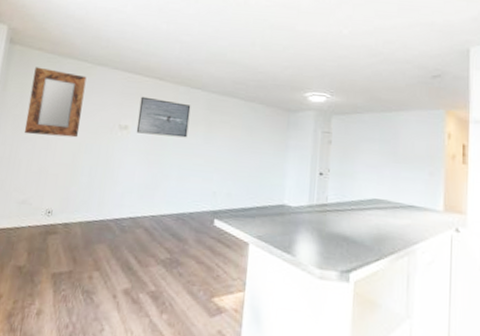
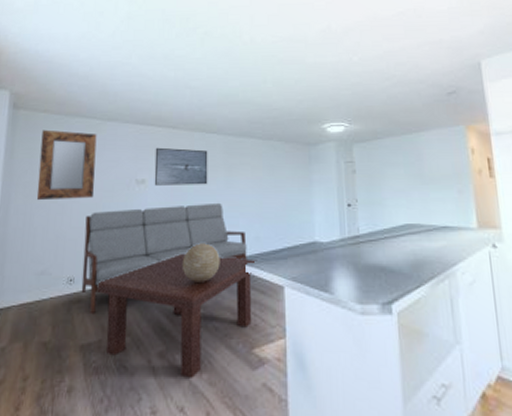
sofa: none [57,151,218,247] -> present [81,202,247,315]
coffee table: none [72,200,227,317] -> present [97,254,257,378]
decorative sphere: none [154,192,192,230] -> present [181,243,220,282]

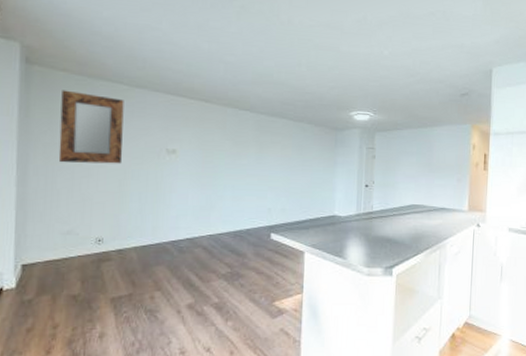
sofa: present [81,202,247,315] -> none [110,176,273,272]
coffee table: present [97,254,257,378] -> none [127,221,282,325]
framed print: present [154,147,208,186] -> none [185,119,241,159]
decorative sphere: present [181,243,220,282] -> none [211,212,248,246]

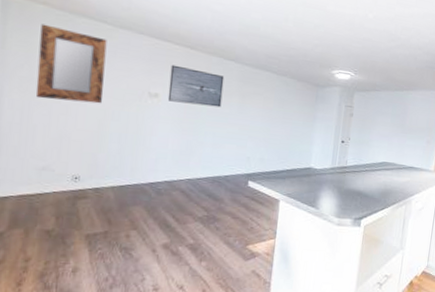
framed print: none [185,119,241,159] -> present [167,64,225,108]

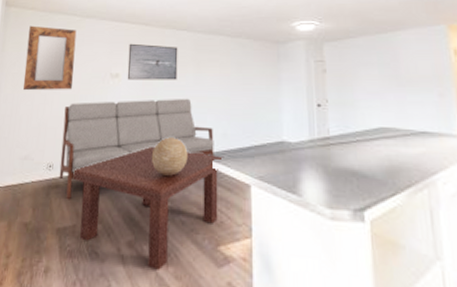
sofa: none [87,117,252,210] -> present [59,98,214,200]
coffee table: none [104,165,260,265] -> present [73,147,224,270]
decorative sphere: none [190,158,227,191] -> present [151,137,188,176]

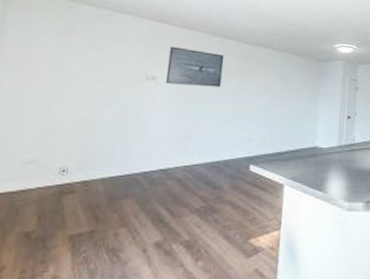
home mirror: present [22,25,77,91] -> none [28,12,106,90]
sofa: present [59,98,214,200] -> none [74,103,253,206]
coffee table: present [73,147,224,270] -> none [93,151,262,266]
decorative sphere: present [151,137,188,176] -> none [187,142,226,178]

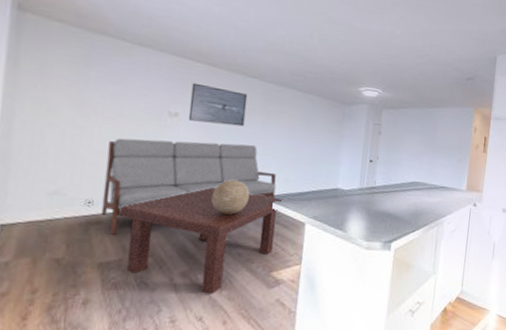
sofa: none [74,103,253,206] -> present [101,138,276,236]
coffee table: none [93,151,262,266] -> present [119,188,284,294]
decorative sphere: none [187,142,226,178] -> present [210,179,250,215]

